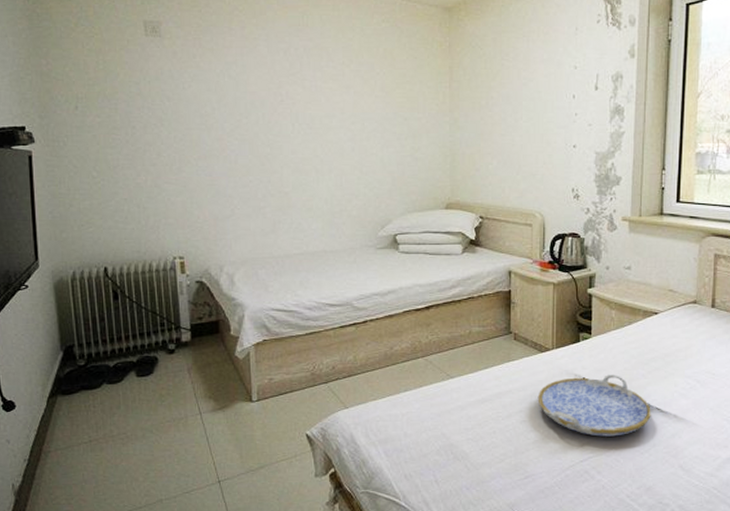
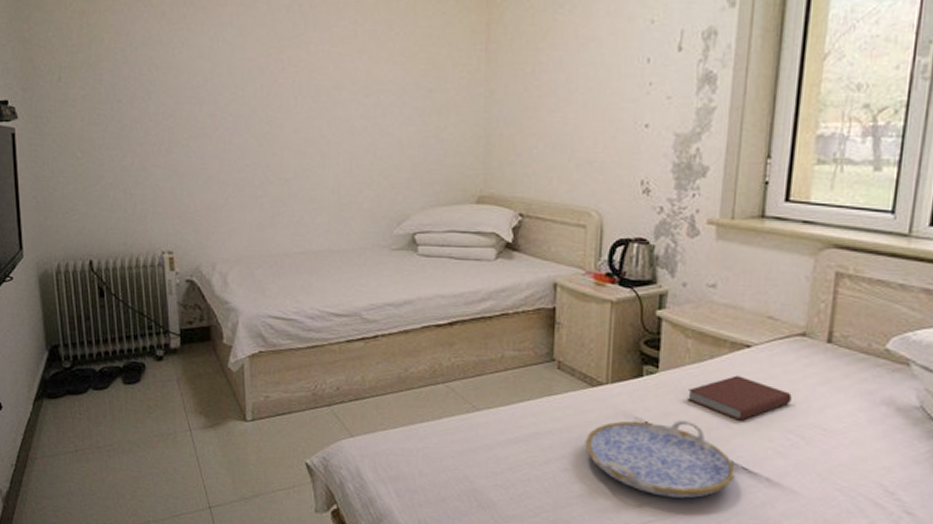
book: none [614,336,689,372] -> present [688,375,792,421]

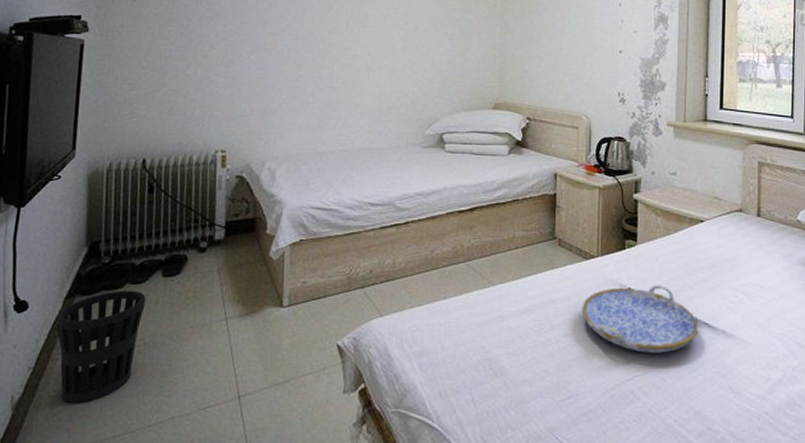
wastebasket: none [29,395,110,501] -> present [56,290,146,403]
book: present [688,375,792,421] -> none [660,245,736,283]

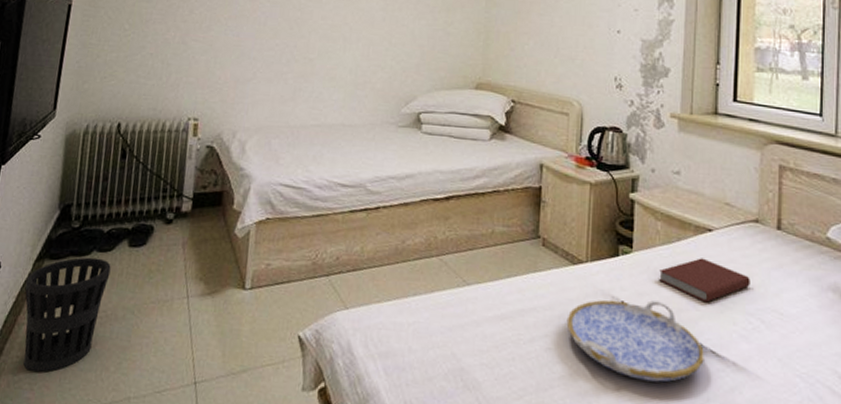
book: none [660,245,736,283] -> present [659,258,750,303]

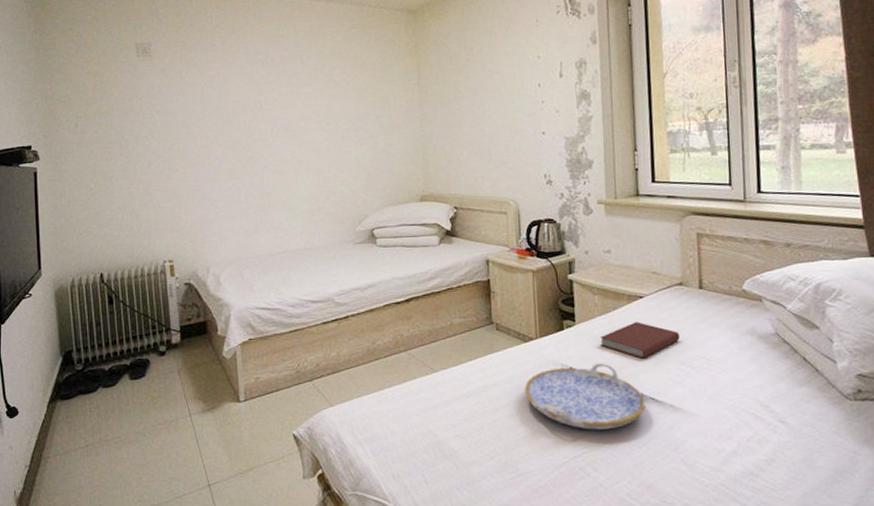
wastebasket: present [23,257,111,372] -> none [43,393,118,495]

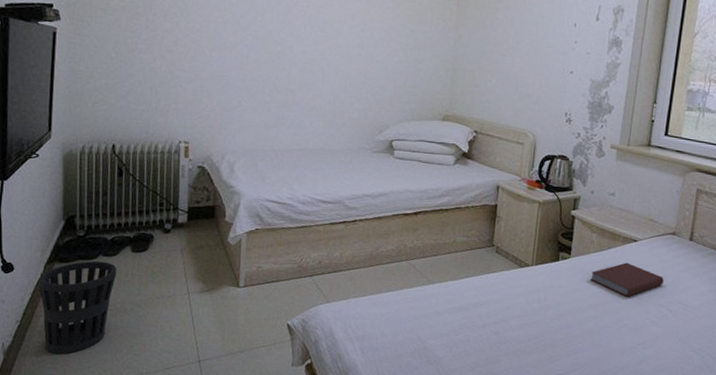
wastebasket: none [43,393,118,495] -> present [39,260,117,354]
serving tray: present [524,363,646,430] -> none [513,295,622,357]

